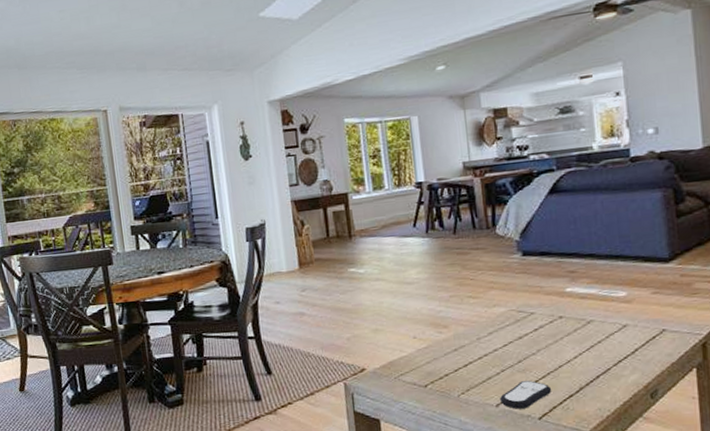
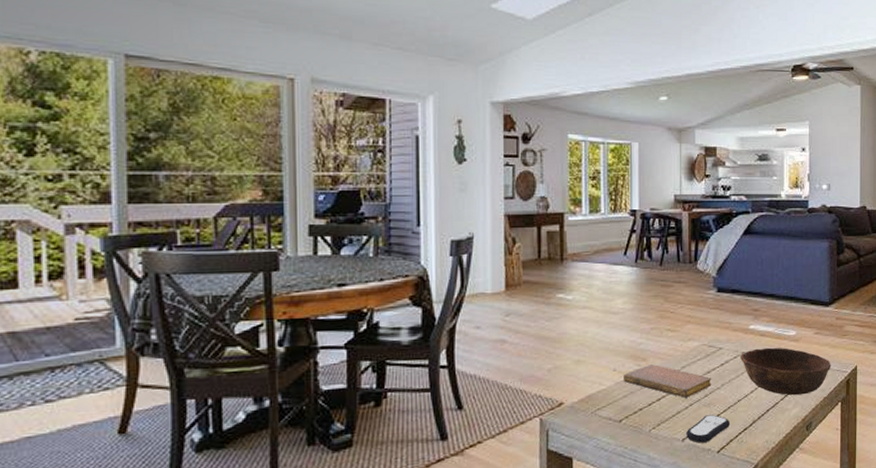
notebook: none [425,331,526,364] -> present [624,364,712,398]
bowl: none [557,310,679,361] -> present [740,347,831,396]

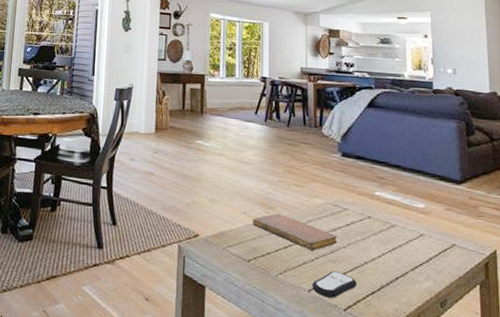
bowl: present [740,347,831,396] -> none [366,215,466,270]

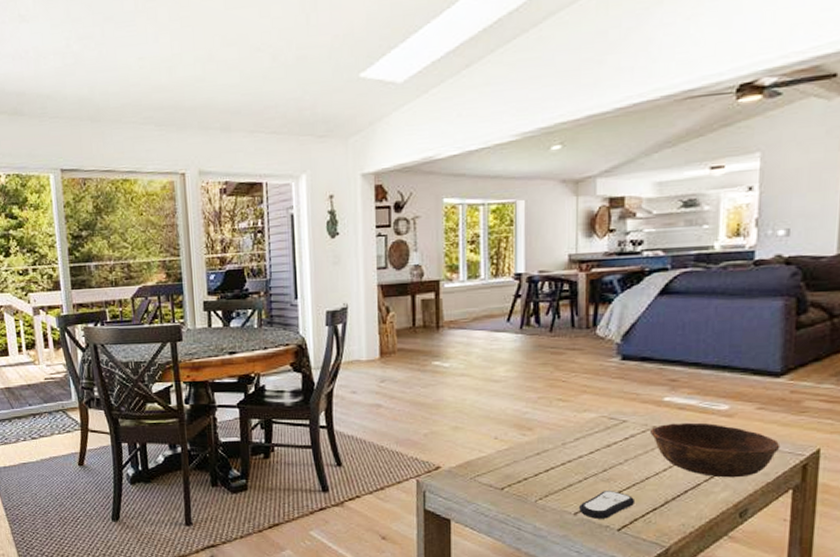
notebook: present [253,213,338,251] -> none [506,435,613,471]
bowl: none [366,215,466,270] -> present [650,422,781,478]

